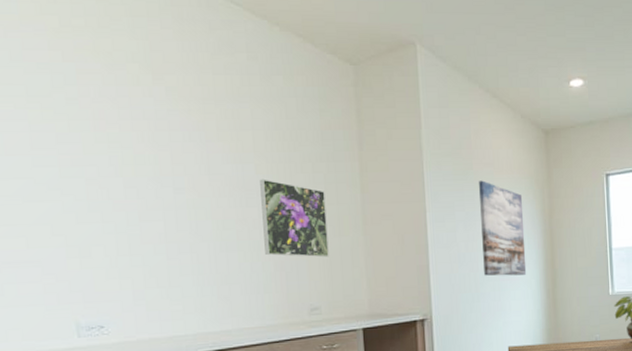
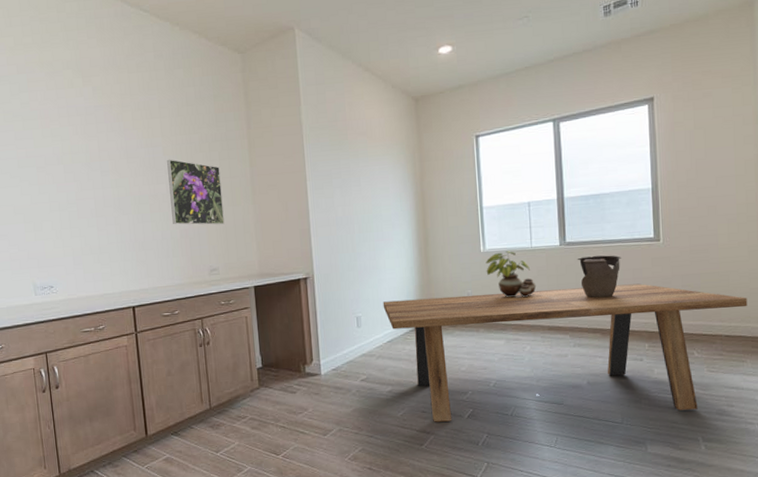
wall art: present [479,180,527,276] -> none [354,149,400,237]

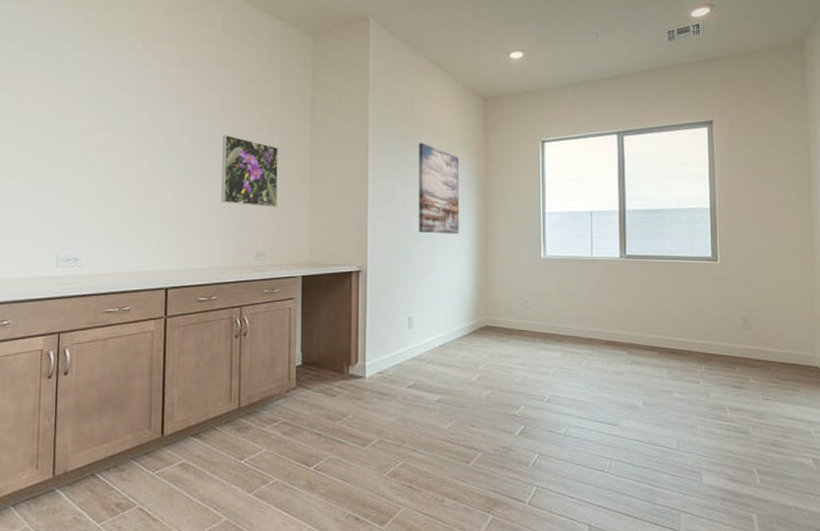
wall art: none [354,149,400,237] -> present [419,142,460,234]
dining table: present [383,283,748,422] -> none [437,302,801,439]
potted plant: present [485,251,537,298] -> none [545,259,596,309]
decorative bowl: present [577,255,621,298] -> none [636,271,680,315]

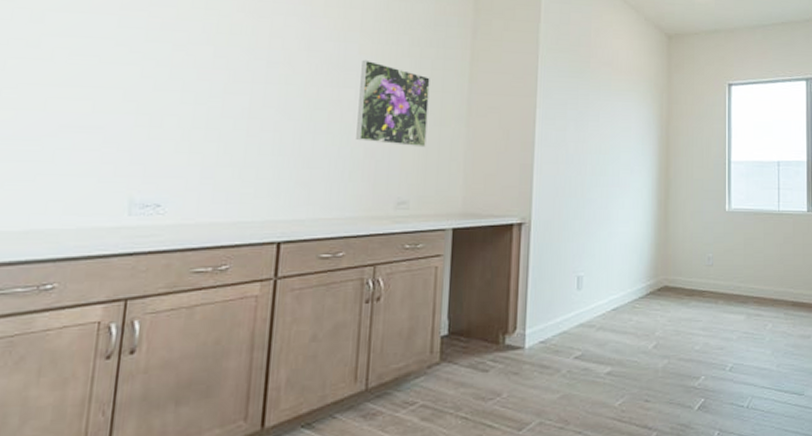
wall art: present [419,142,460,234] -> none [592,80,640,183]

